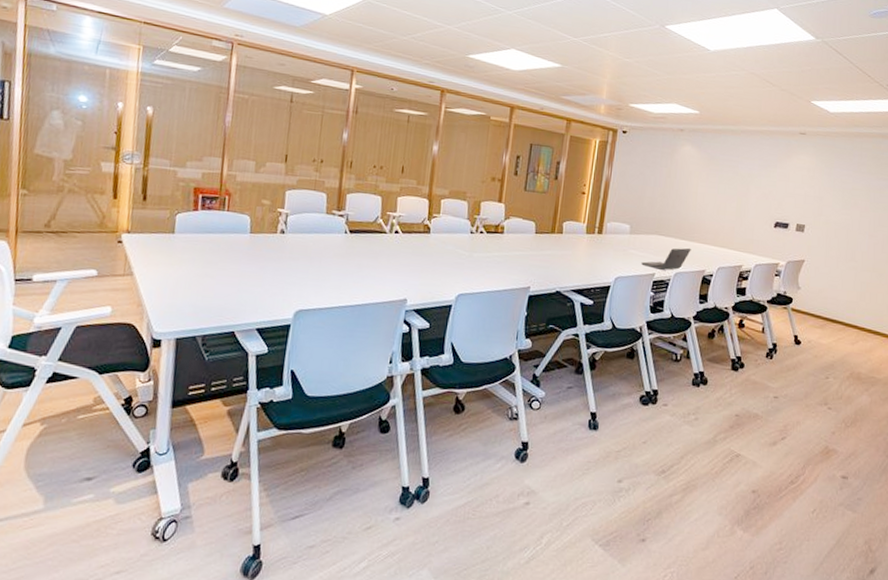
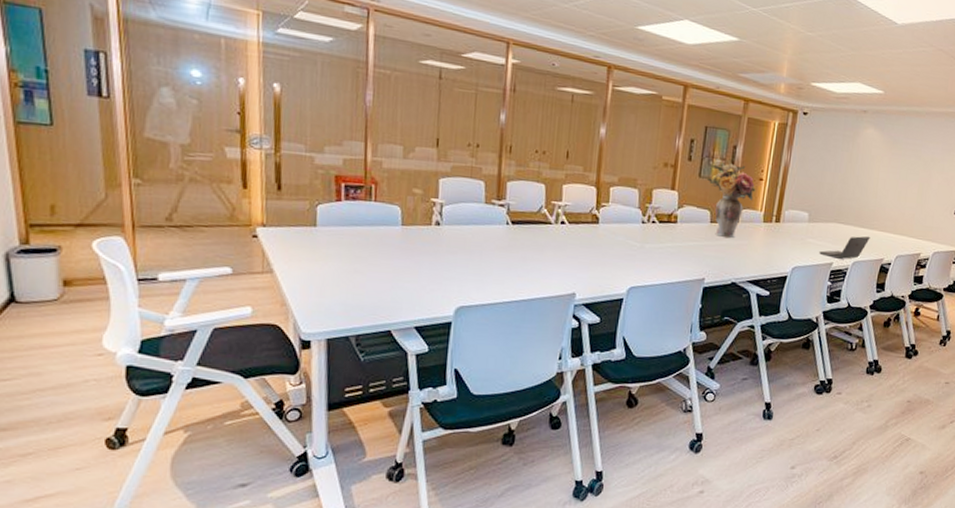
flower arrangement: none [531,173,579,249] -> present [706,159,756,239]

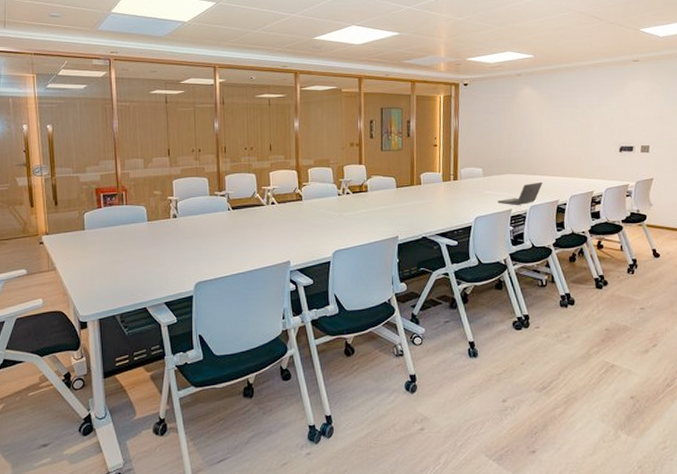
flower arrangement: present [706,159,756,239] -> none [388,133,432,200]

